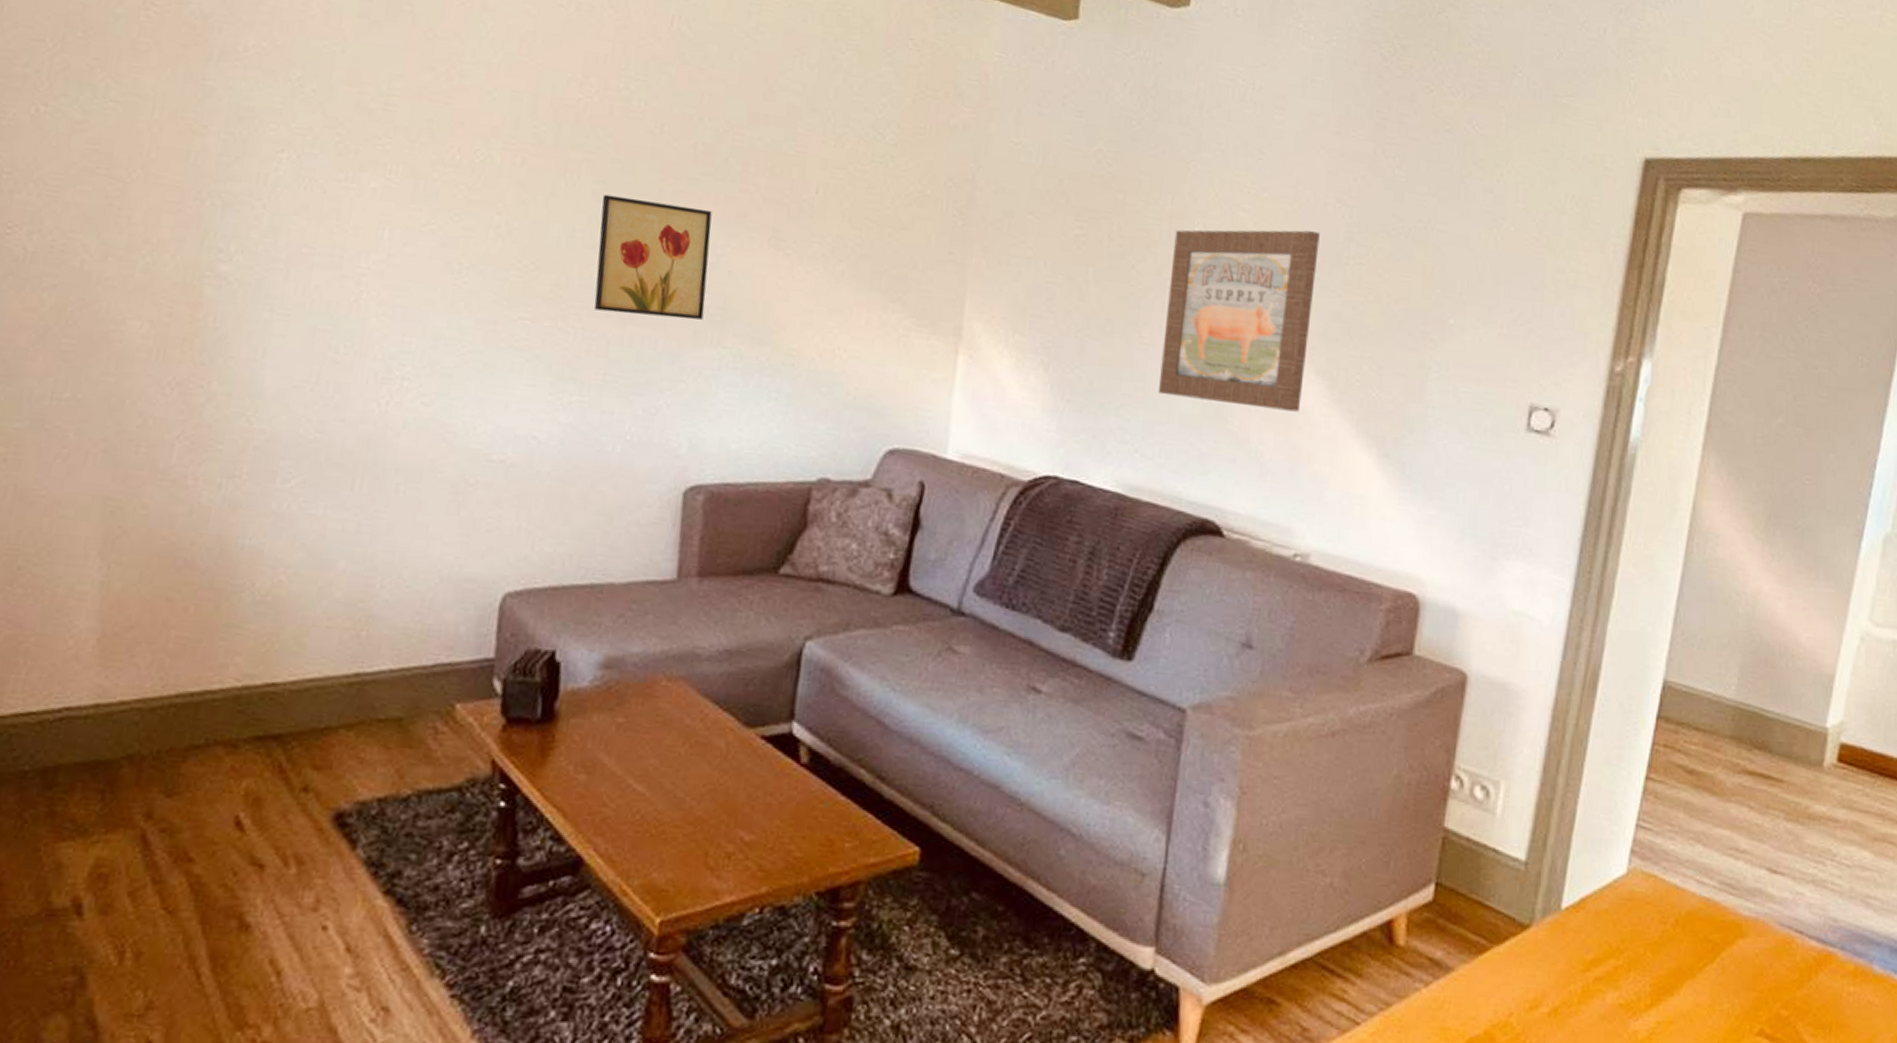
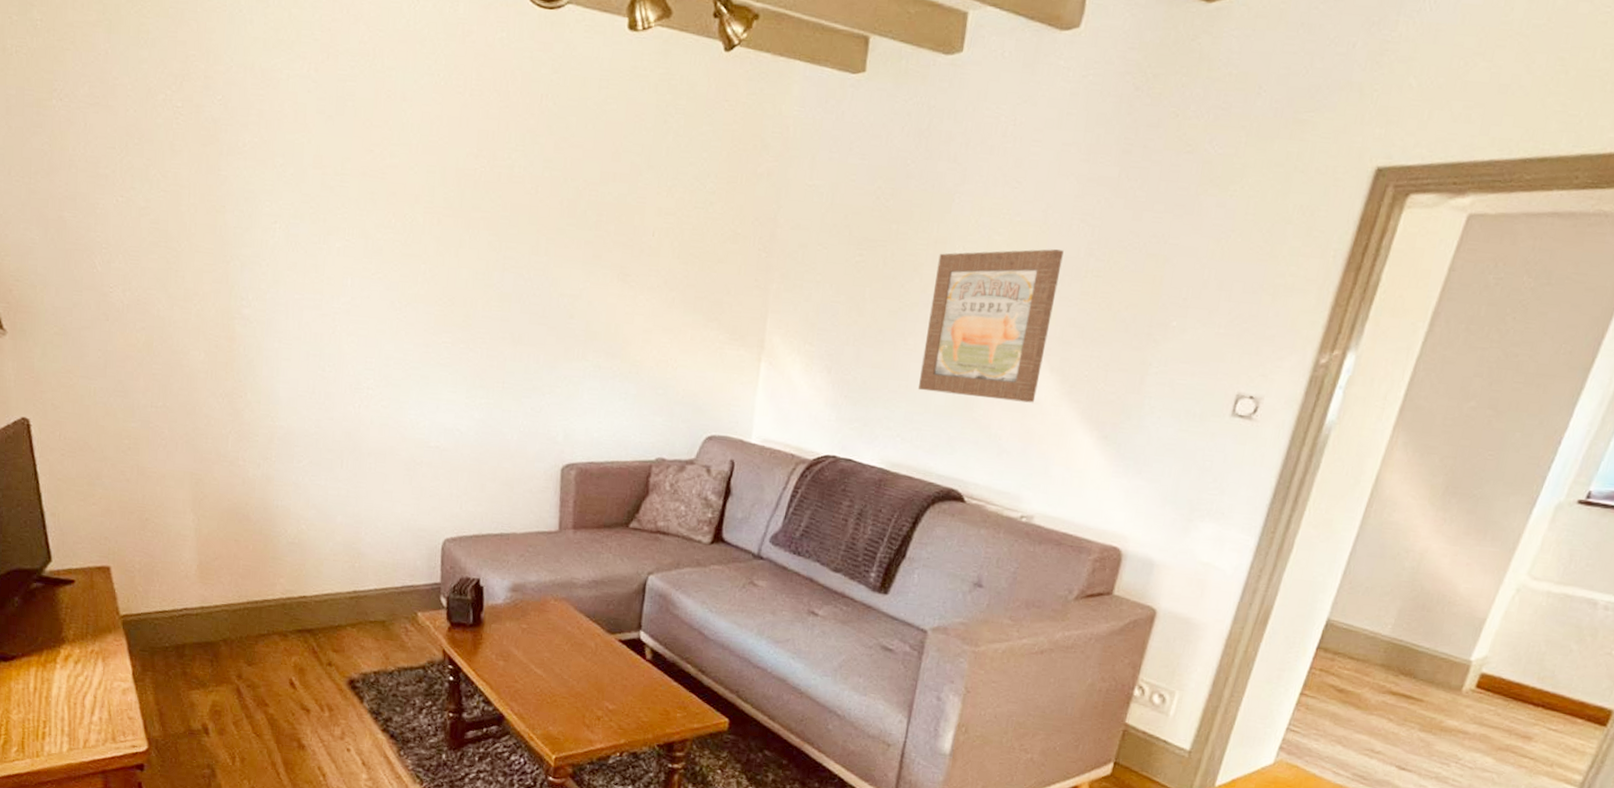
wall art: present [594,194,712,320] -> none [494,244,576,340]

